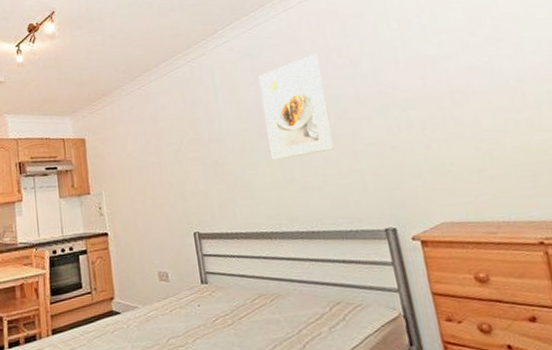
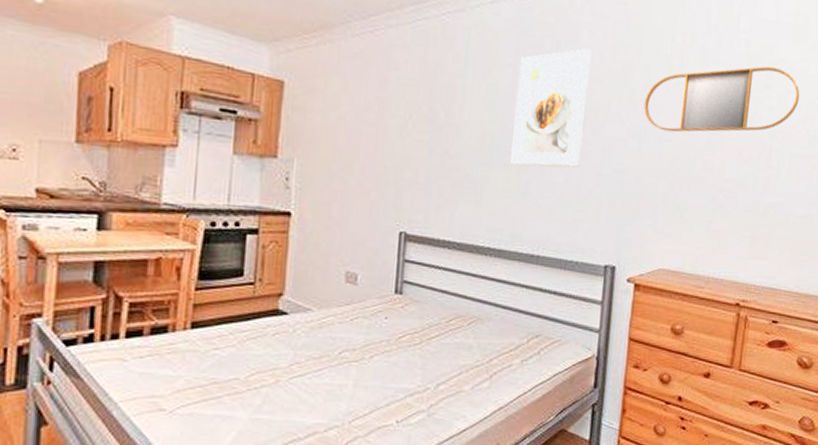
home mirror: none [378,21,537,102] -> present [643,66,800,133]

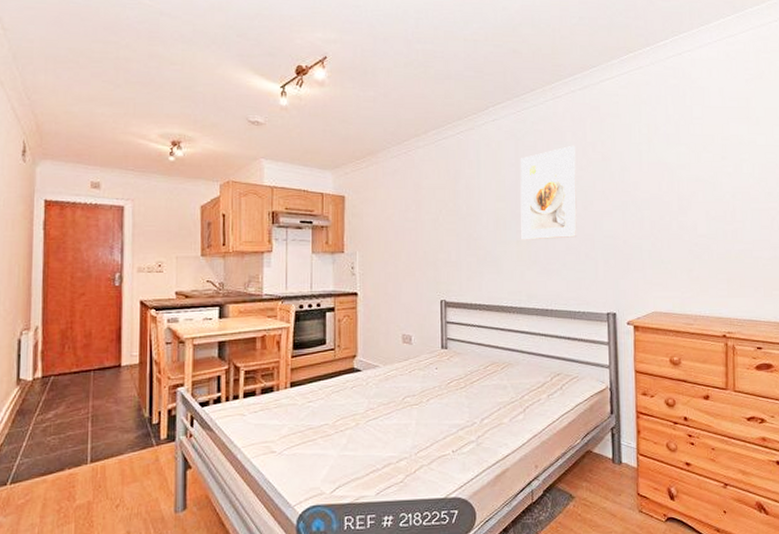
home mirror: present [643,66,800,133] -> none [622,142,752,202]

